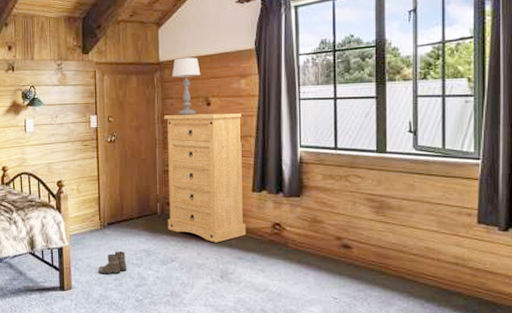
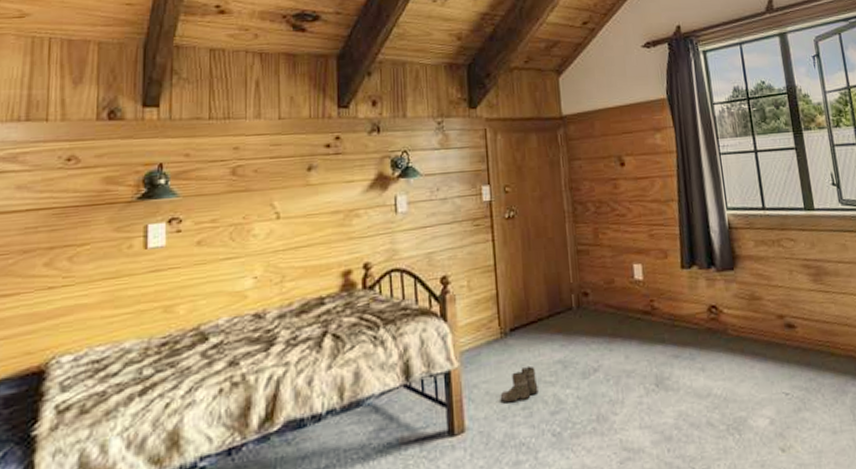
dresser: present [164,113,247,243] -> none [572,174,680,340]
table lamp: present [171,57,201,116] -> none [577,109,611,181]

